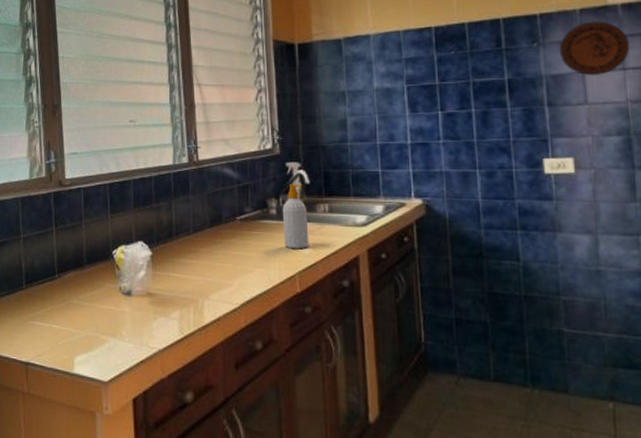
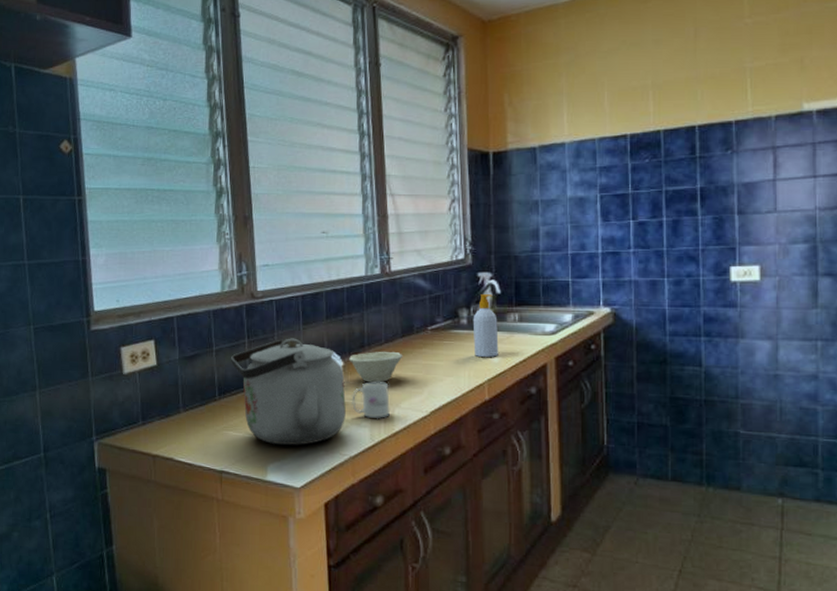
kettle: none [38,226,154,338] -> present [231,338,346,446]
bowl: none [157,240,212,274] -> present [349,351,403,383]
mug: none [159,272,200,311] -> present [351,381,391,419]
decorative plate: present [559,21,631,76] -> none [752,128,823,184]

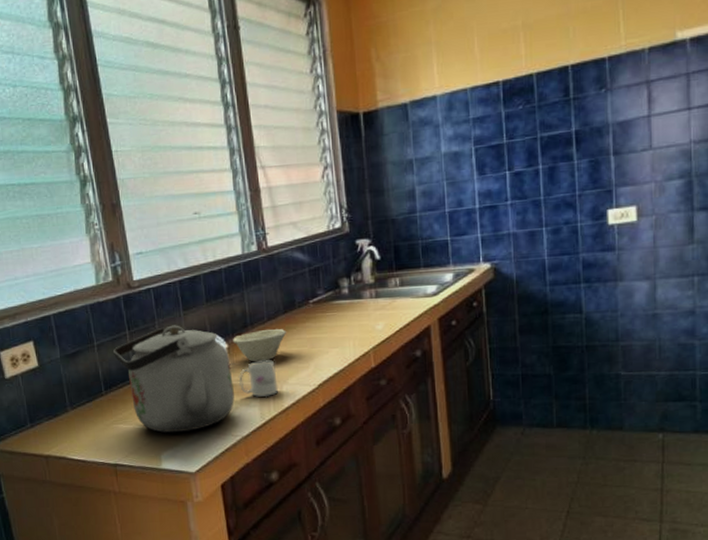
soap bottle: present [473,293,499,358] -> none [354,260,382,326]

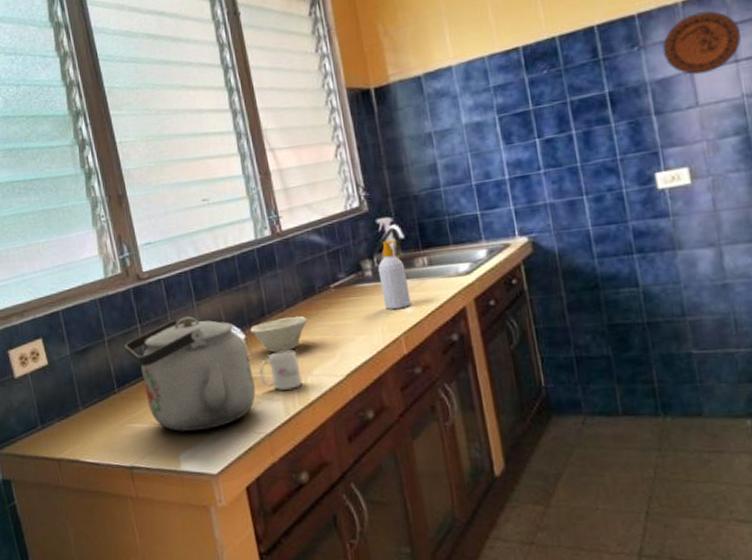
soap bottle: none [354,260,382,326] -> present [377,240,411,310]
decorative plate: none [626,59,697,120] -> present [662,10,742,75]

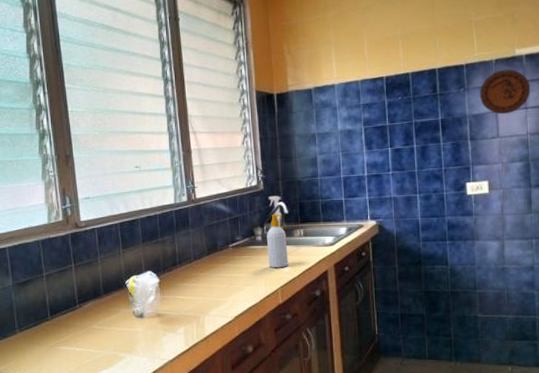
kettle: present [125,316,256,432] -> none [60,261,163,356]
bowl: present [250,315,308,353] -> none [164,267,210,296]
mug: present [258,350,303,392] -> none [167,294,202,327]

